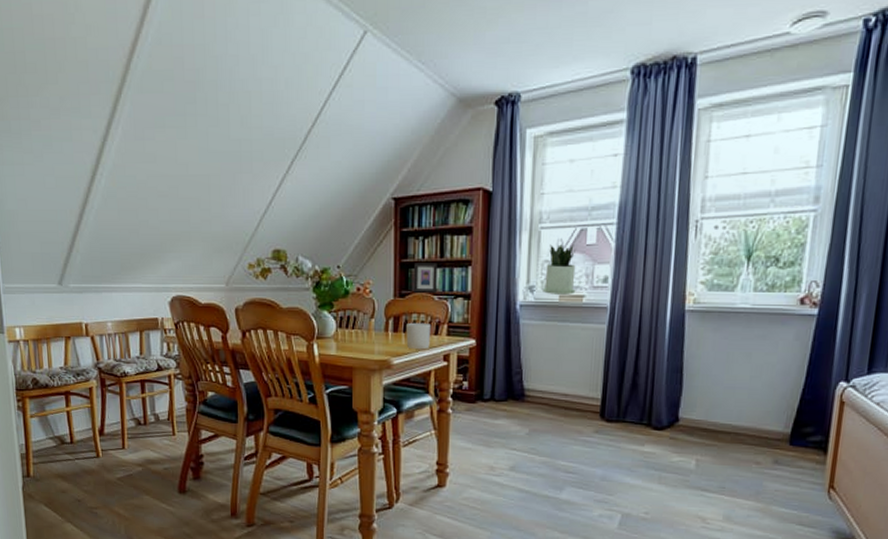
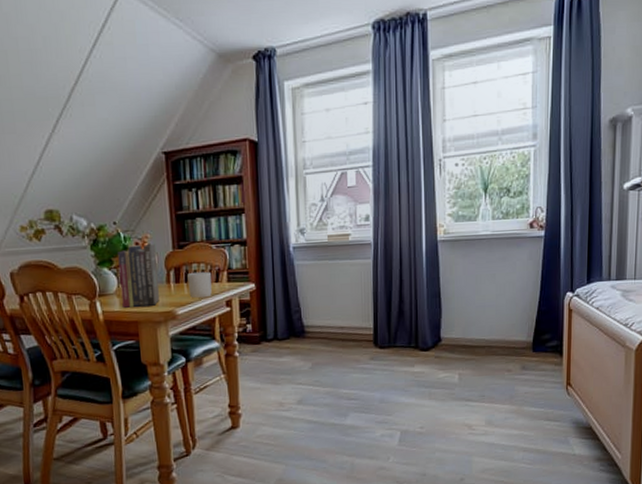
books: none [339,290,378,353] -> present [118,244,160,308]
picture frame: present [414,263,437,293] -> none [190,213,214,243]
planter: present [541,244,576,295] -> none [311,187,342,235]

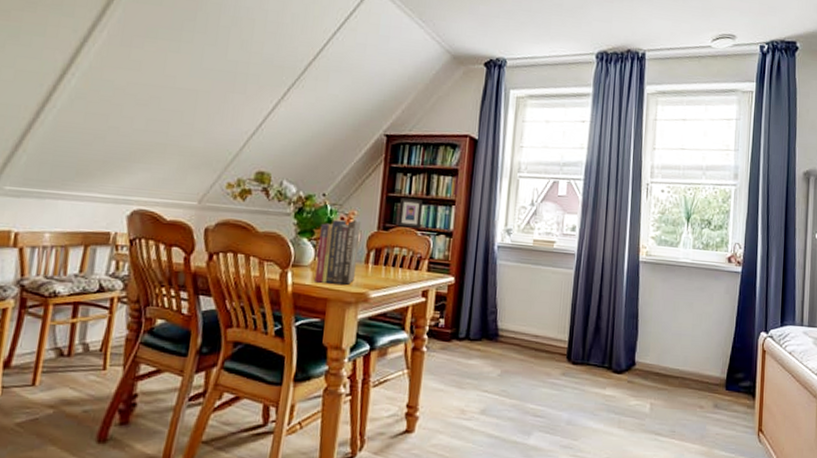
mug: present [187,271,213,299] -> none [385,256,413,285]
picture frame: none [190,213,214,243] -> present [398,198,423,229]

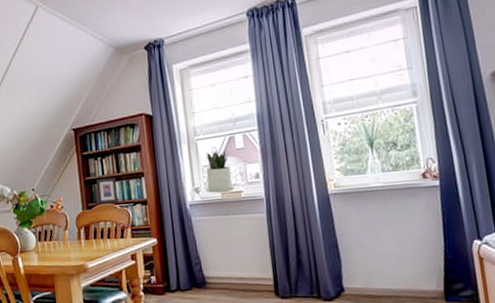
books: present [315,219,362,285] -> none [36,206,73,262]
planter: none [518,192,549,240] -> present [205,150,235,193]

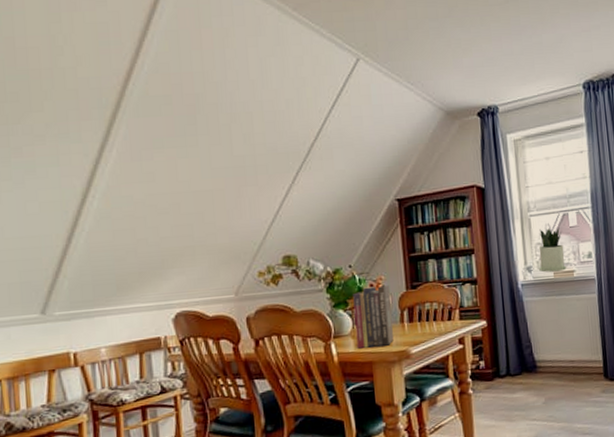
books: none [36,206,73,262] -> present [353,285,394,349]
picture frame: present [96,177,118,204] -> none [422,254,446,283]

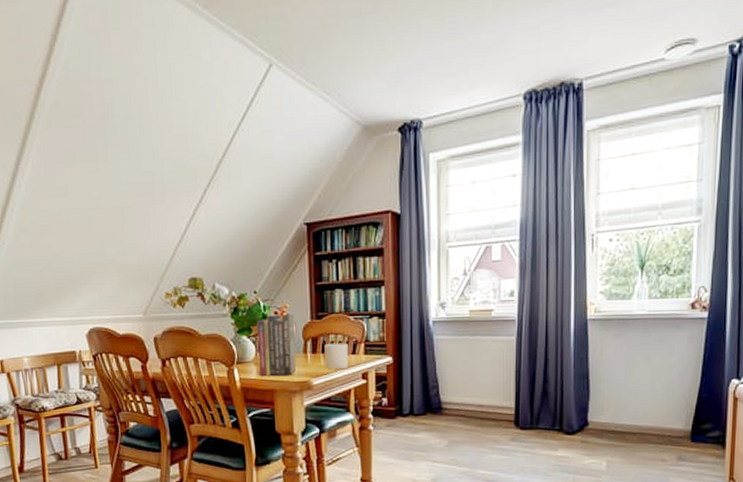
mug: none [421,310,445,338] -> present [324,342,349,370]
planter: present [538,227,567,273] -> none [452,261,485,310]

